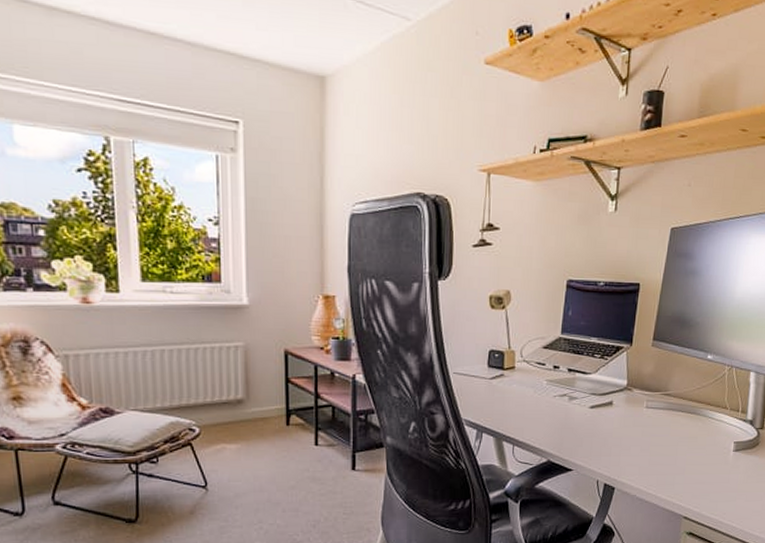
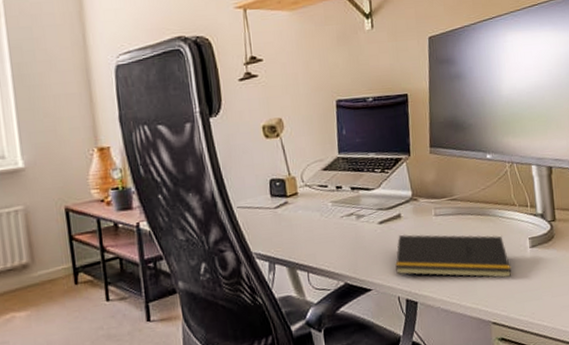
notepad: none [599,421,712,477] -> present [395,234,512,279]

